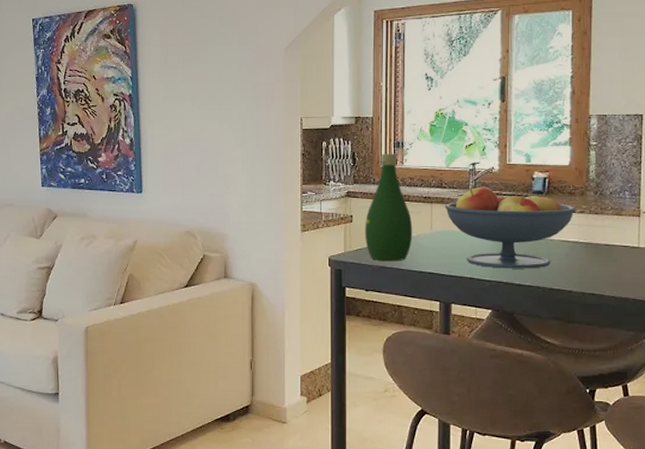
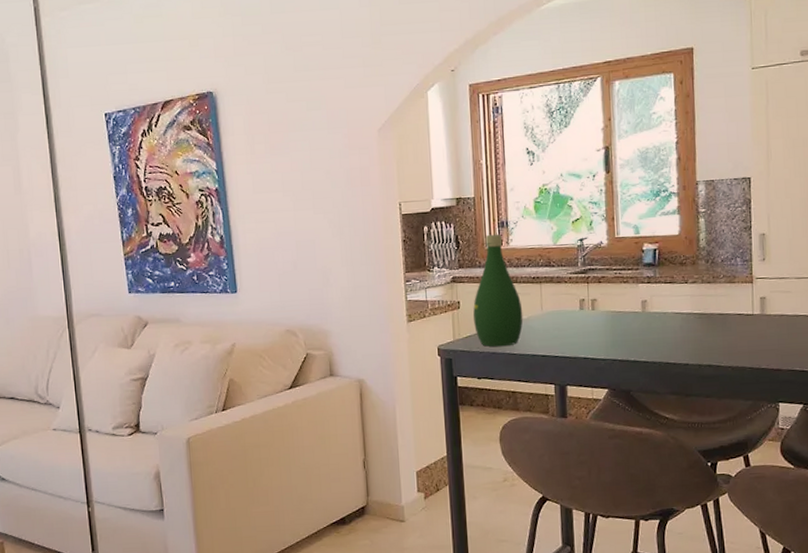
fruit bowl: present [444,186,576,269] -> none [554,262,688,346]

